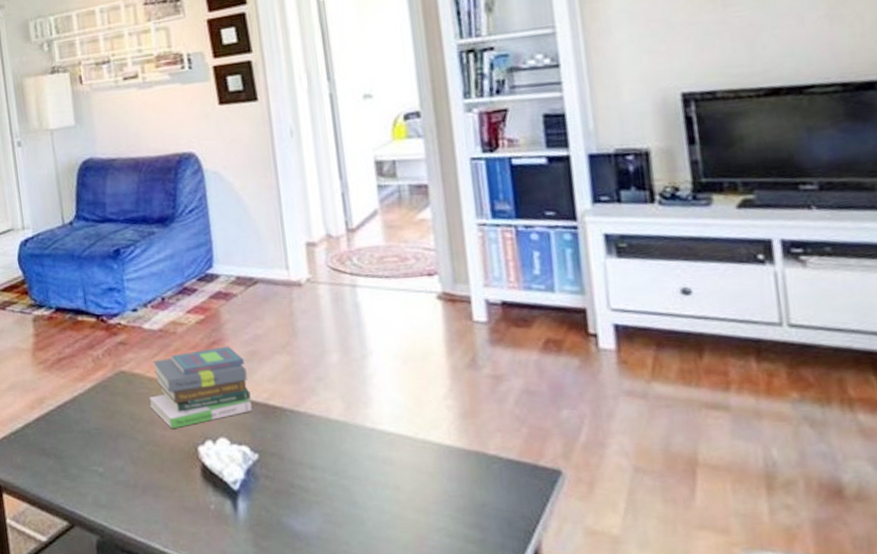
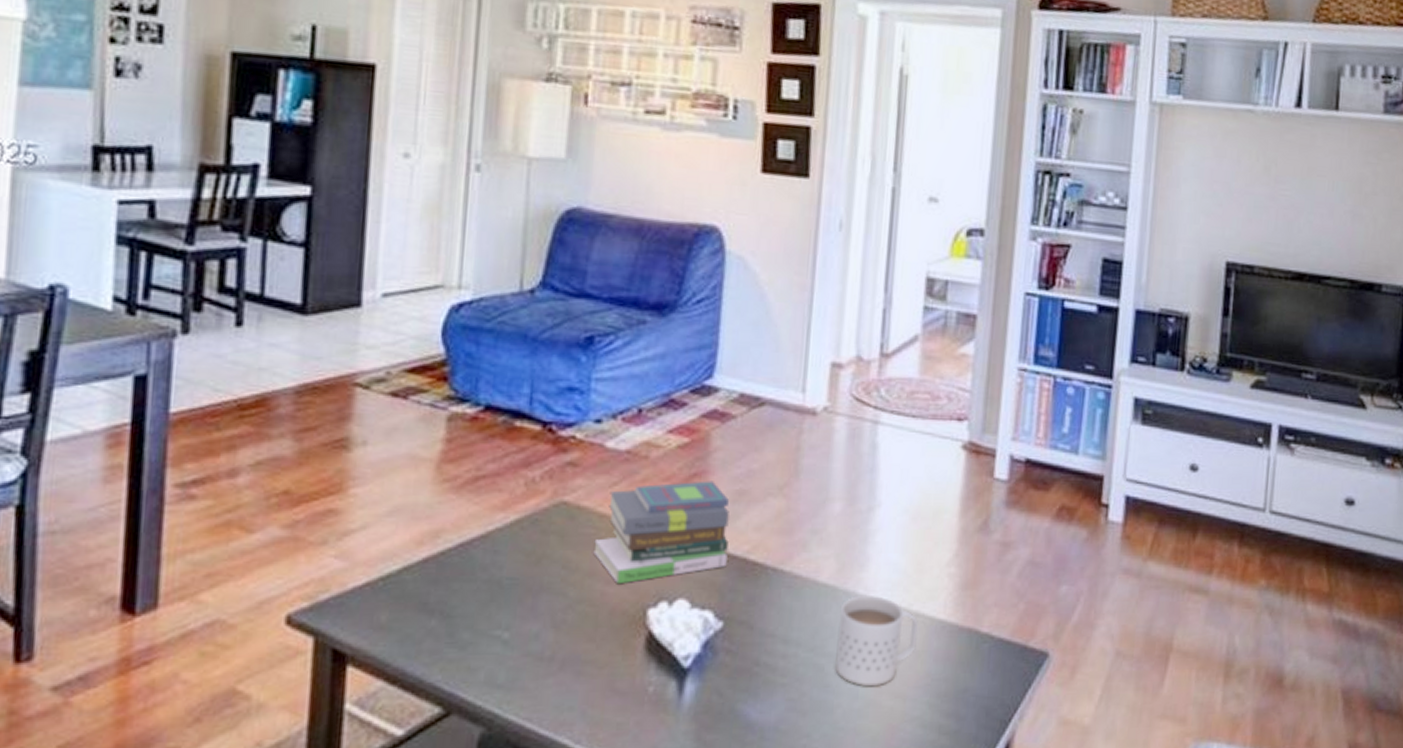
mug: none [354,427,429,502] -> present [834,594,919,686]

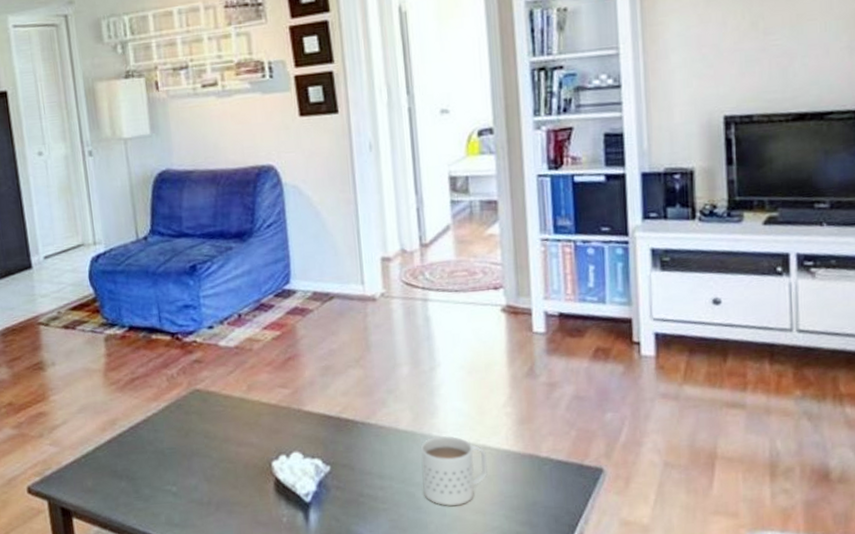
books: present [593,481,729,585] -> none [224,361,325,446]

